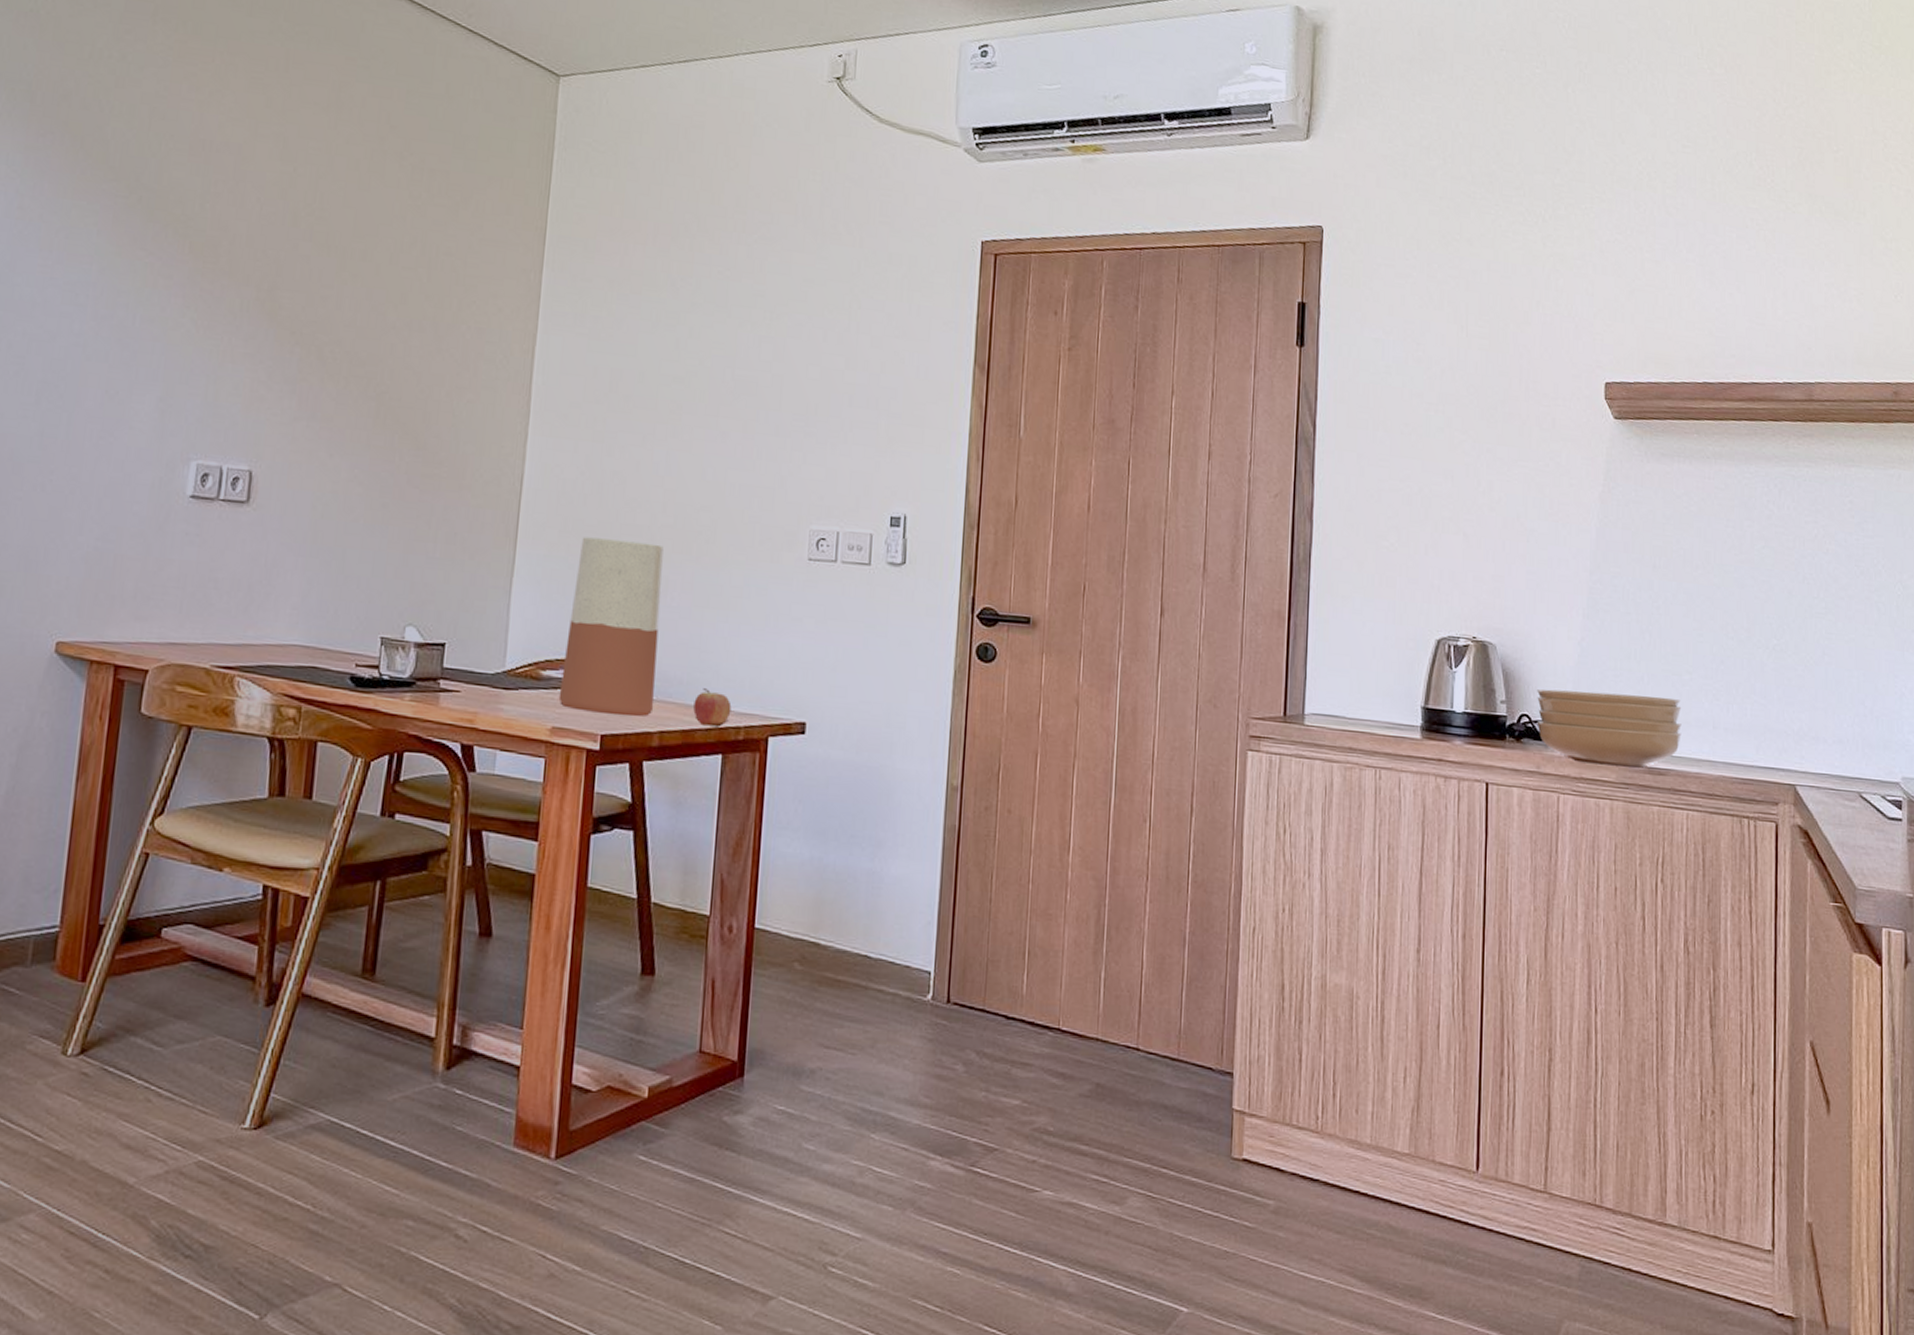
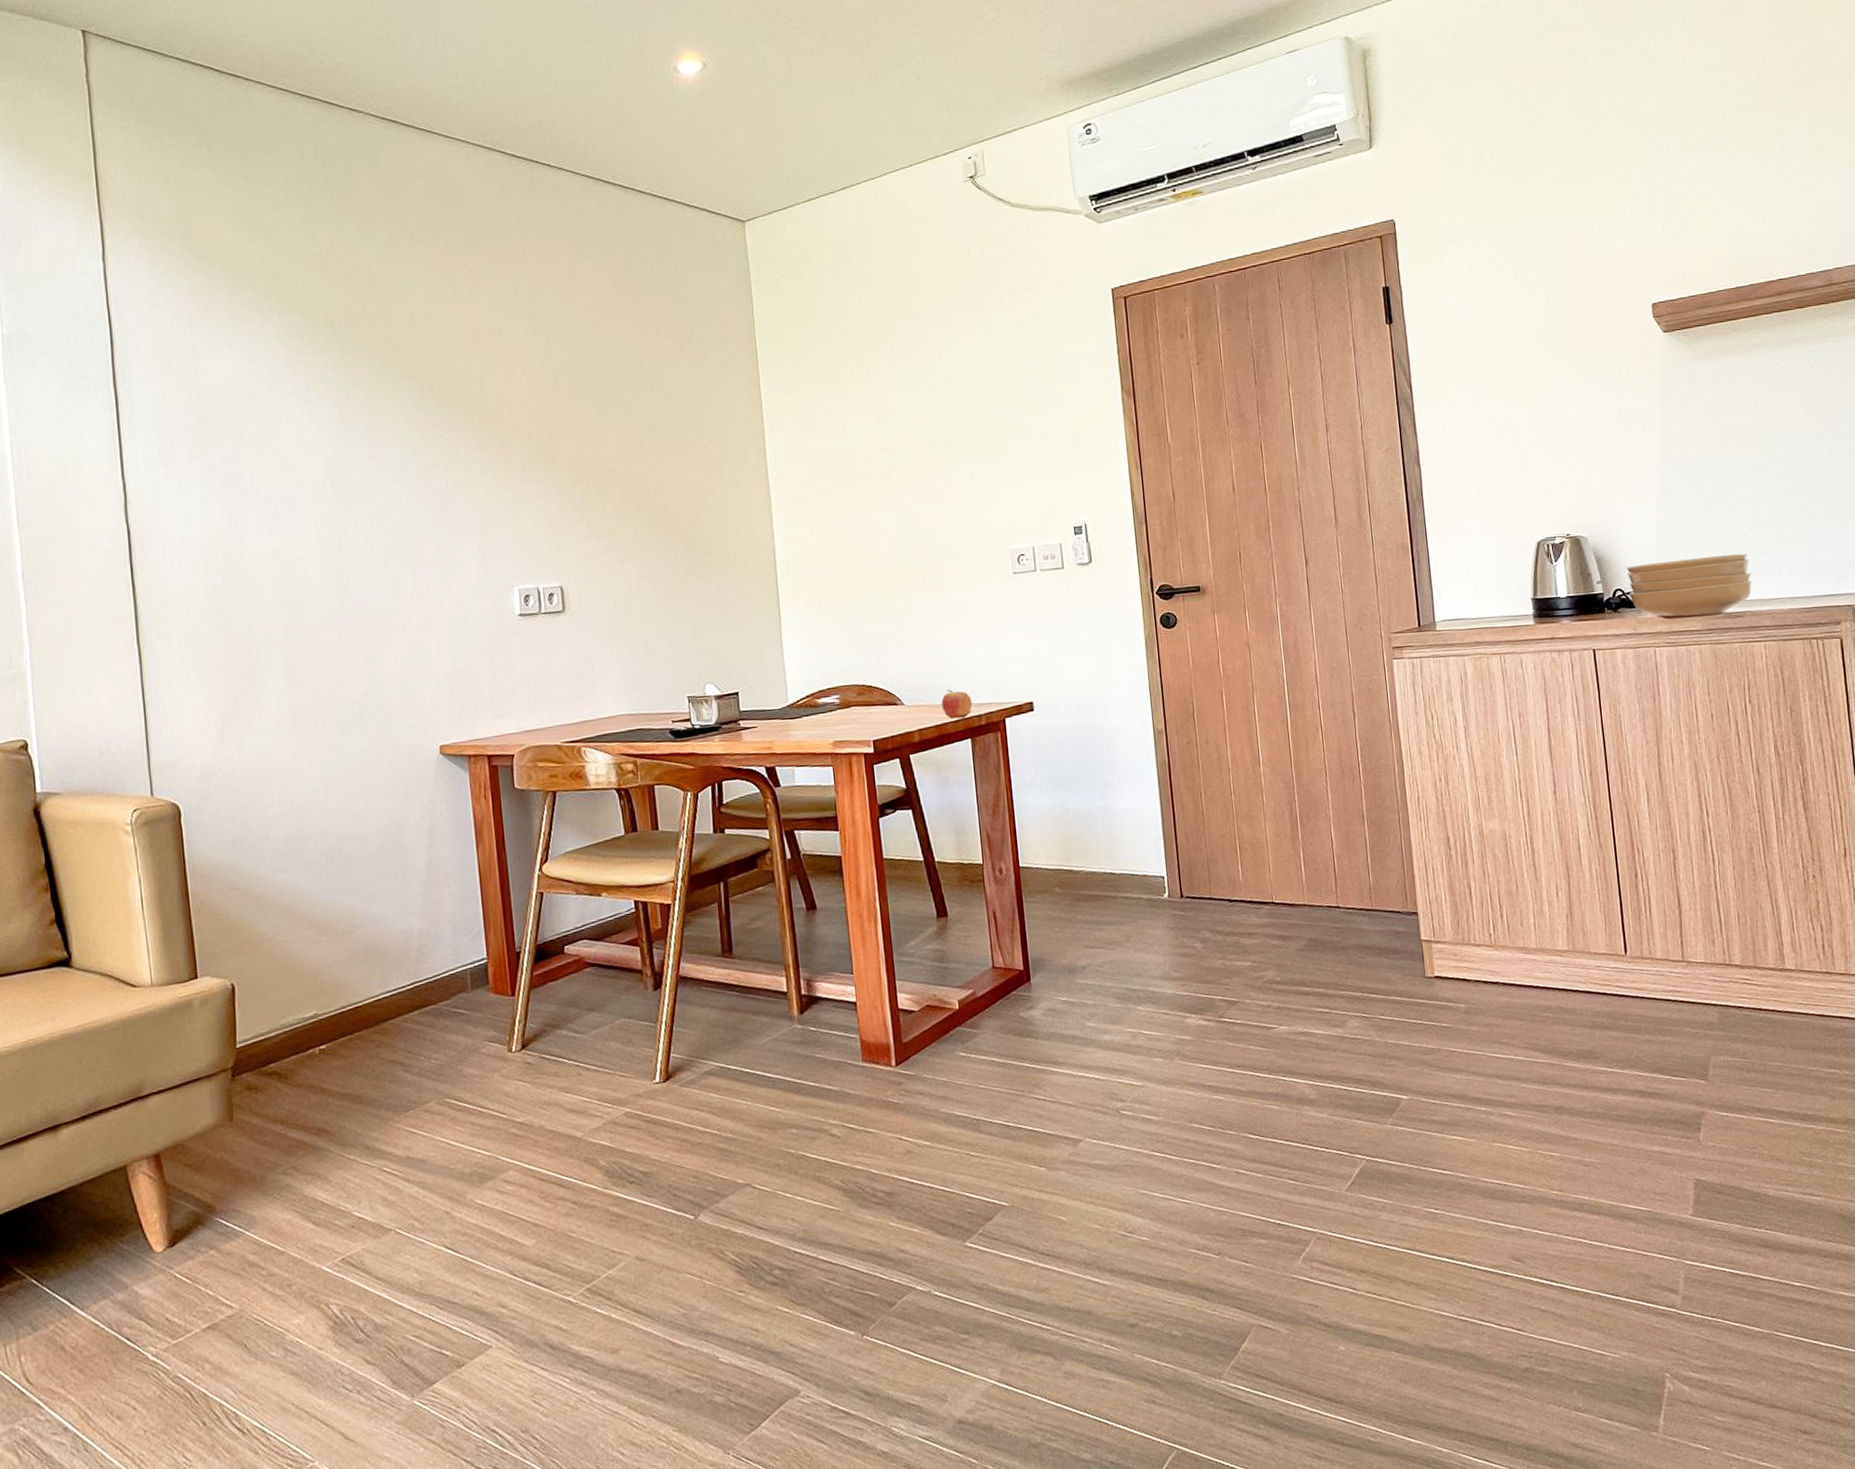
vase: present [558,537,664,717] -> none [830,584,910,725]

